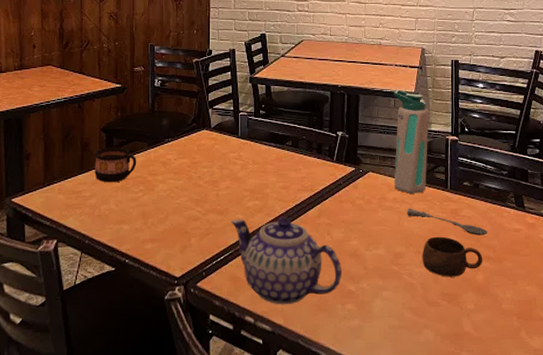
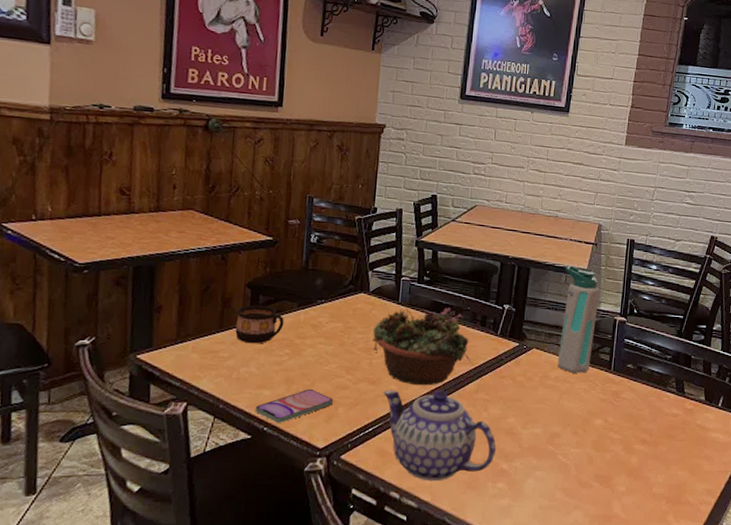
smartphone: none [116,221,185,255] -> present [255,388,333,423]
succulent planter: none [217,136,311,214] -> present [372,302,471,386]
soupspoon: present [407,208,488,236] -> none [567,387,647,419]
cup: present [422,236,483,277] -> none [578,417,639,459]

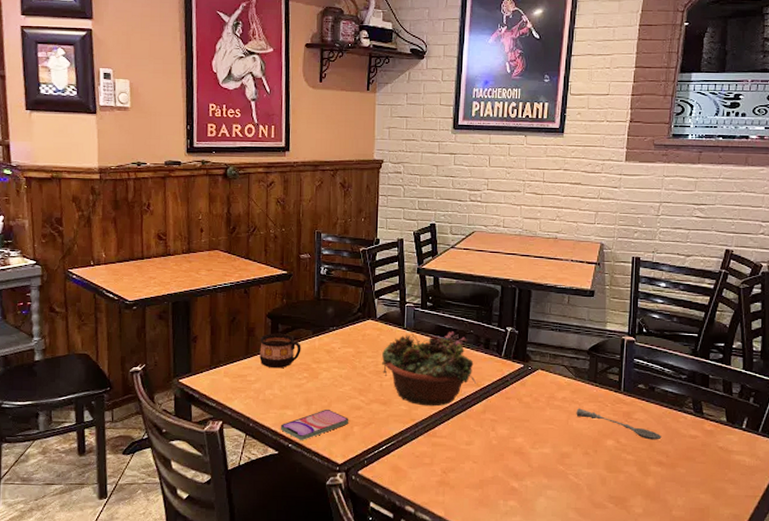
teapot: present [383,390,497,482] -> none [394,410,506,498]
water bottle: present [558,265,600,373] -> none [564,285,606,394]
soupspoon: none [567,387,647,419] -> present [576,408,662,440]

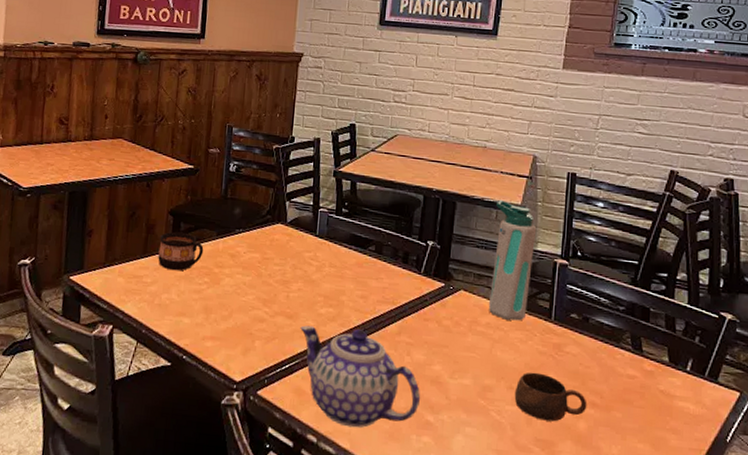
smartphone: present [280,409,348,440] -> none [175,319,250,352]
succulent planter: present [381,327,477,407] -> none [290,234,393,324]
teapot: none [394,410,506,498] -> present [300,325,421,429]
water bottle: none [564,285,606,394] -> present [489,199,537,321]
soupspoon: present [576,408,662,440] -> none [501,336,596,378]
cup: none [589,438,655,480] -> present [514,372,587,422]

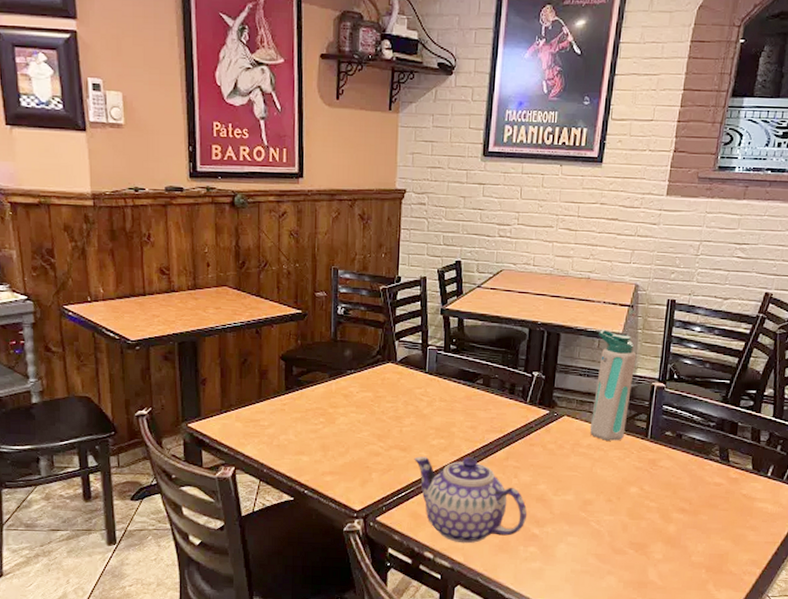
cup: present [158,231,204,271] -> none [273,376,317,413]
cup: present [514,372,587,422] -> none [612,485,678,527]

